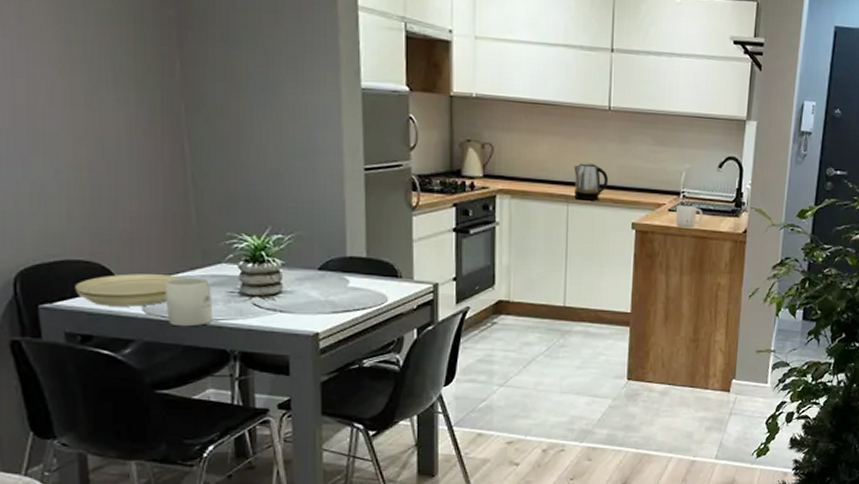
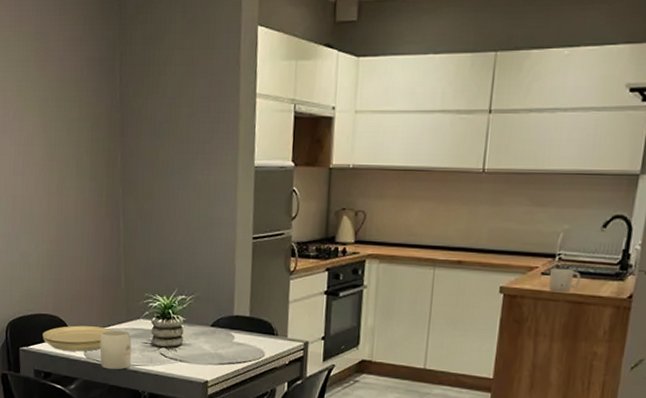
kettle: present [574,162,609,201] -> none [441,226,478,264]

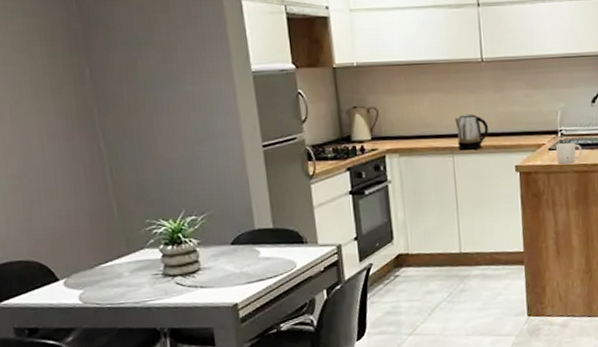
plate: present [43,325,112,352] -> none [18,265,110,300]
mug: present [99,329,132,370] -> none [96,264,141,312]
kettle: none [441,226,478,264] -> present [455,113,489,150]

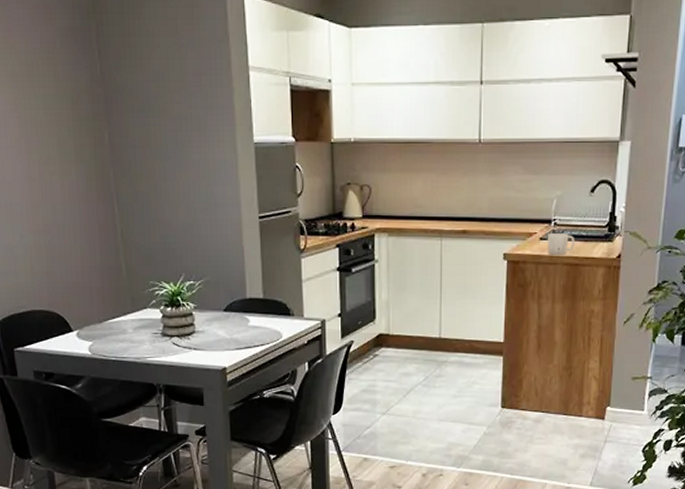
kettle: present [455,113,489,150] -> none [446,196,480,234]

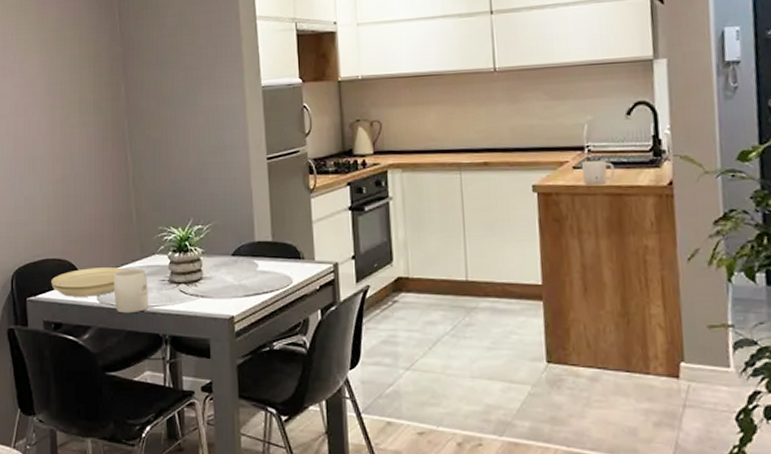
plate: none [39,320,117,348] -> present [51,267,125,297]
mug: none [104,321,141,364] -> present [113,268,148,314]

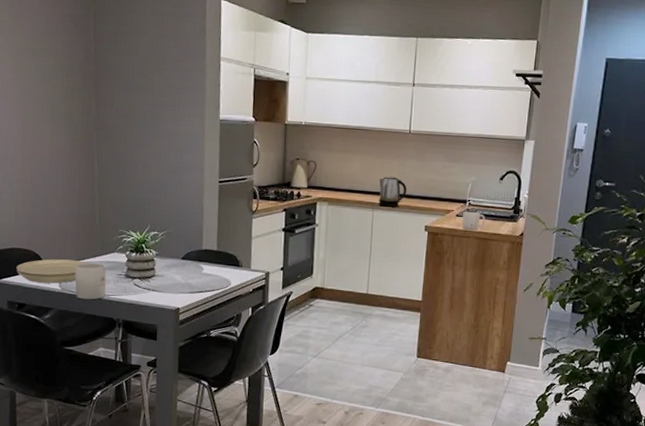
kettle: none [463,127,502,167] -> present [379,176,407,207]

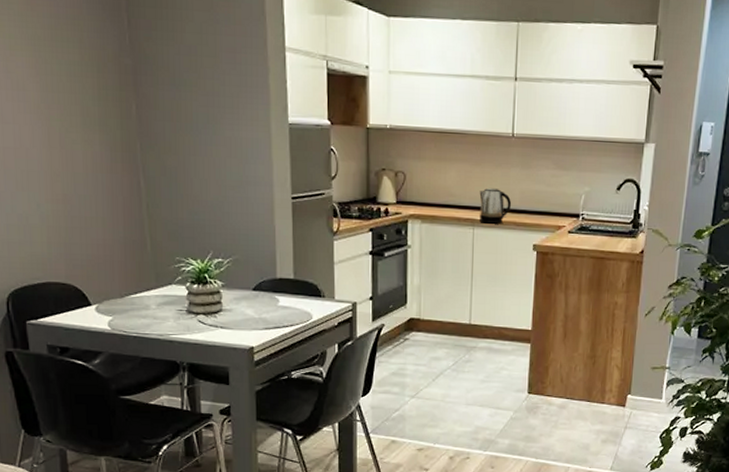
plate: present [16,259,87,284] -> none [55,294,139,323]
mug: present [74,262,106,300] -> none [126,297,165,341]
mug: present [461,211,486,231] -> none [574,226,602,250]

